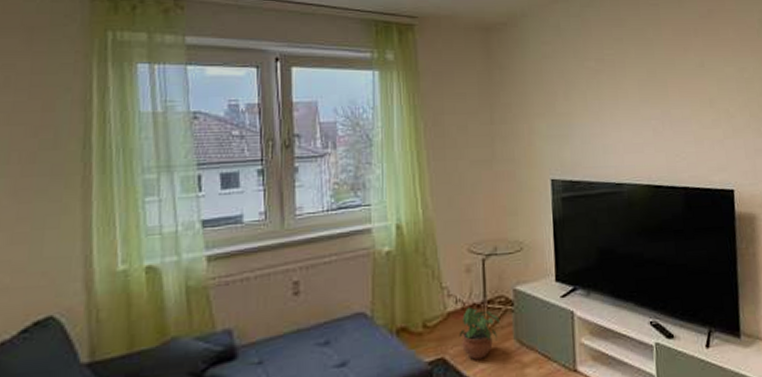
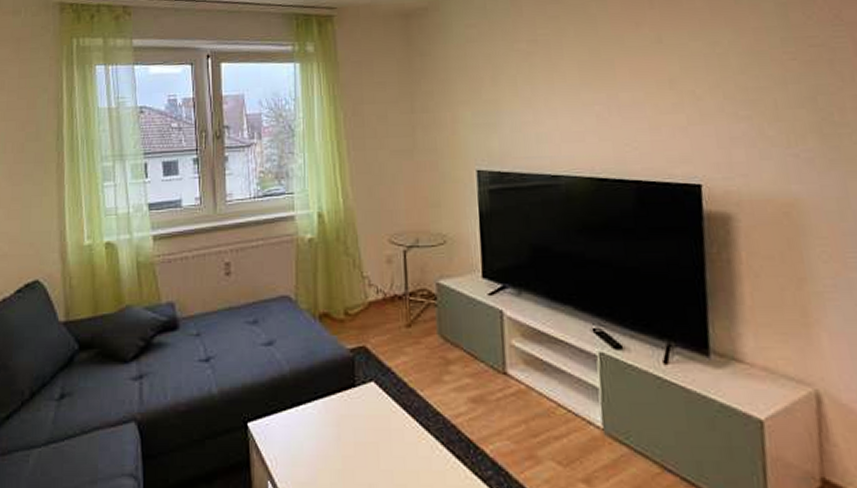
potted plant: present [459,307,501,360] -> none [380,298,423,351]

